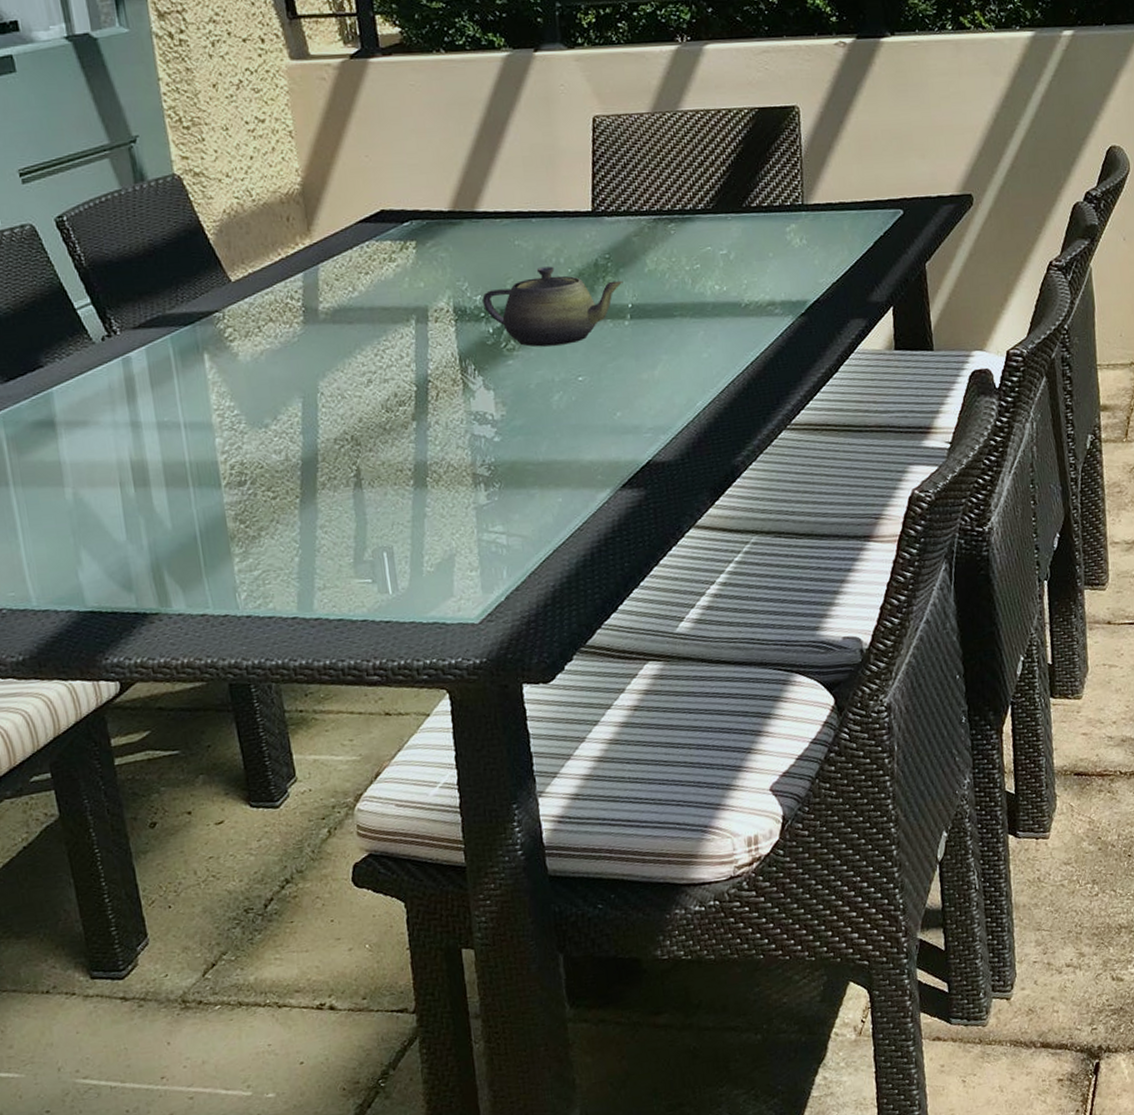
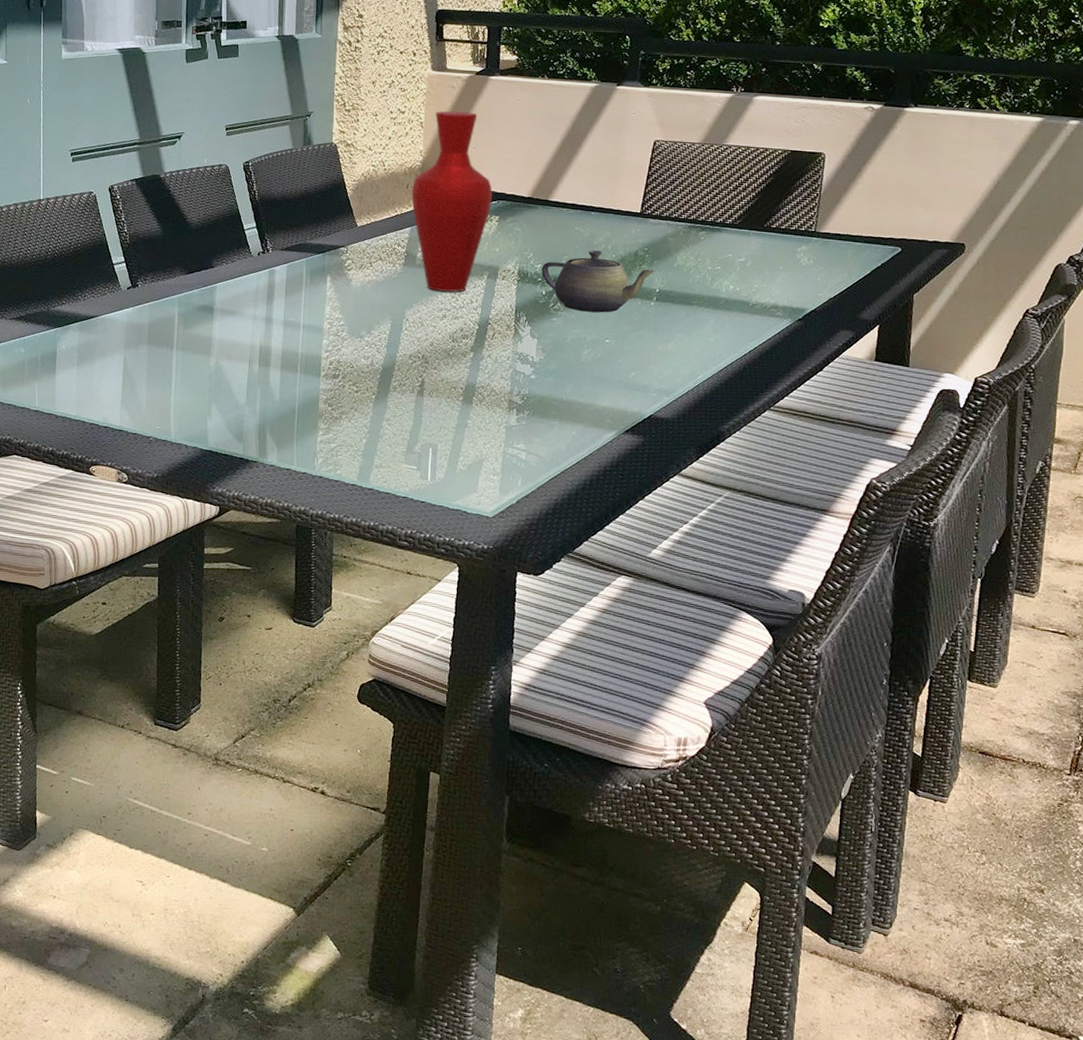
vase: none [294,109,403,351] -> present [411,111,492,292]

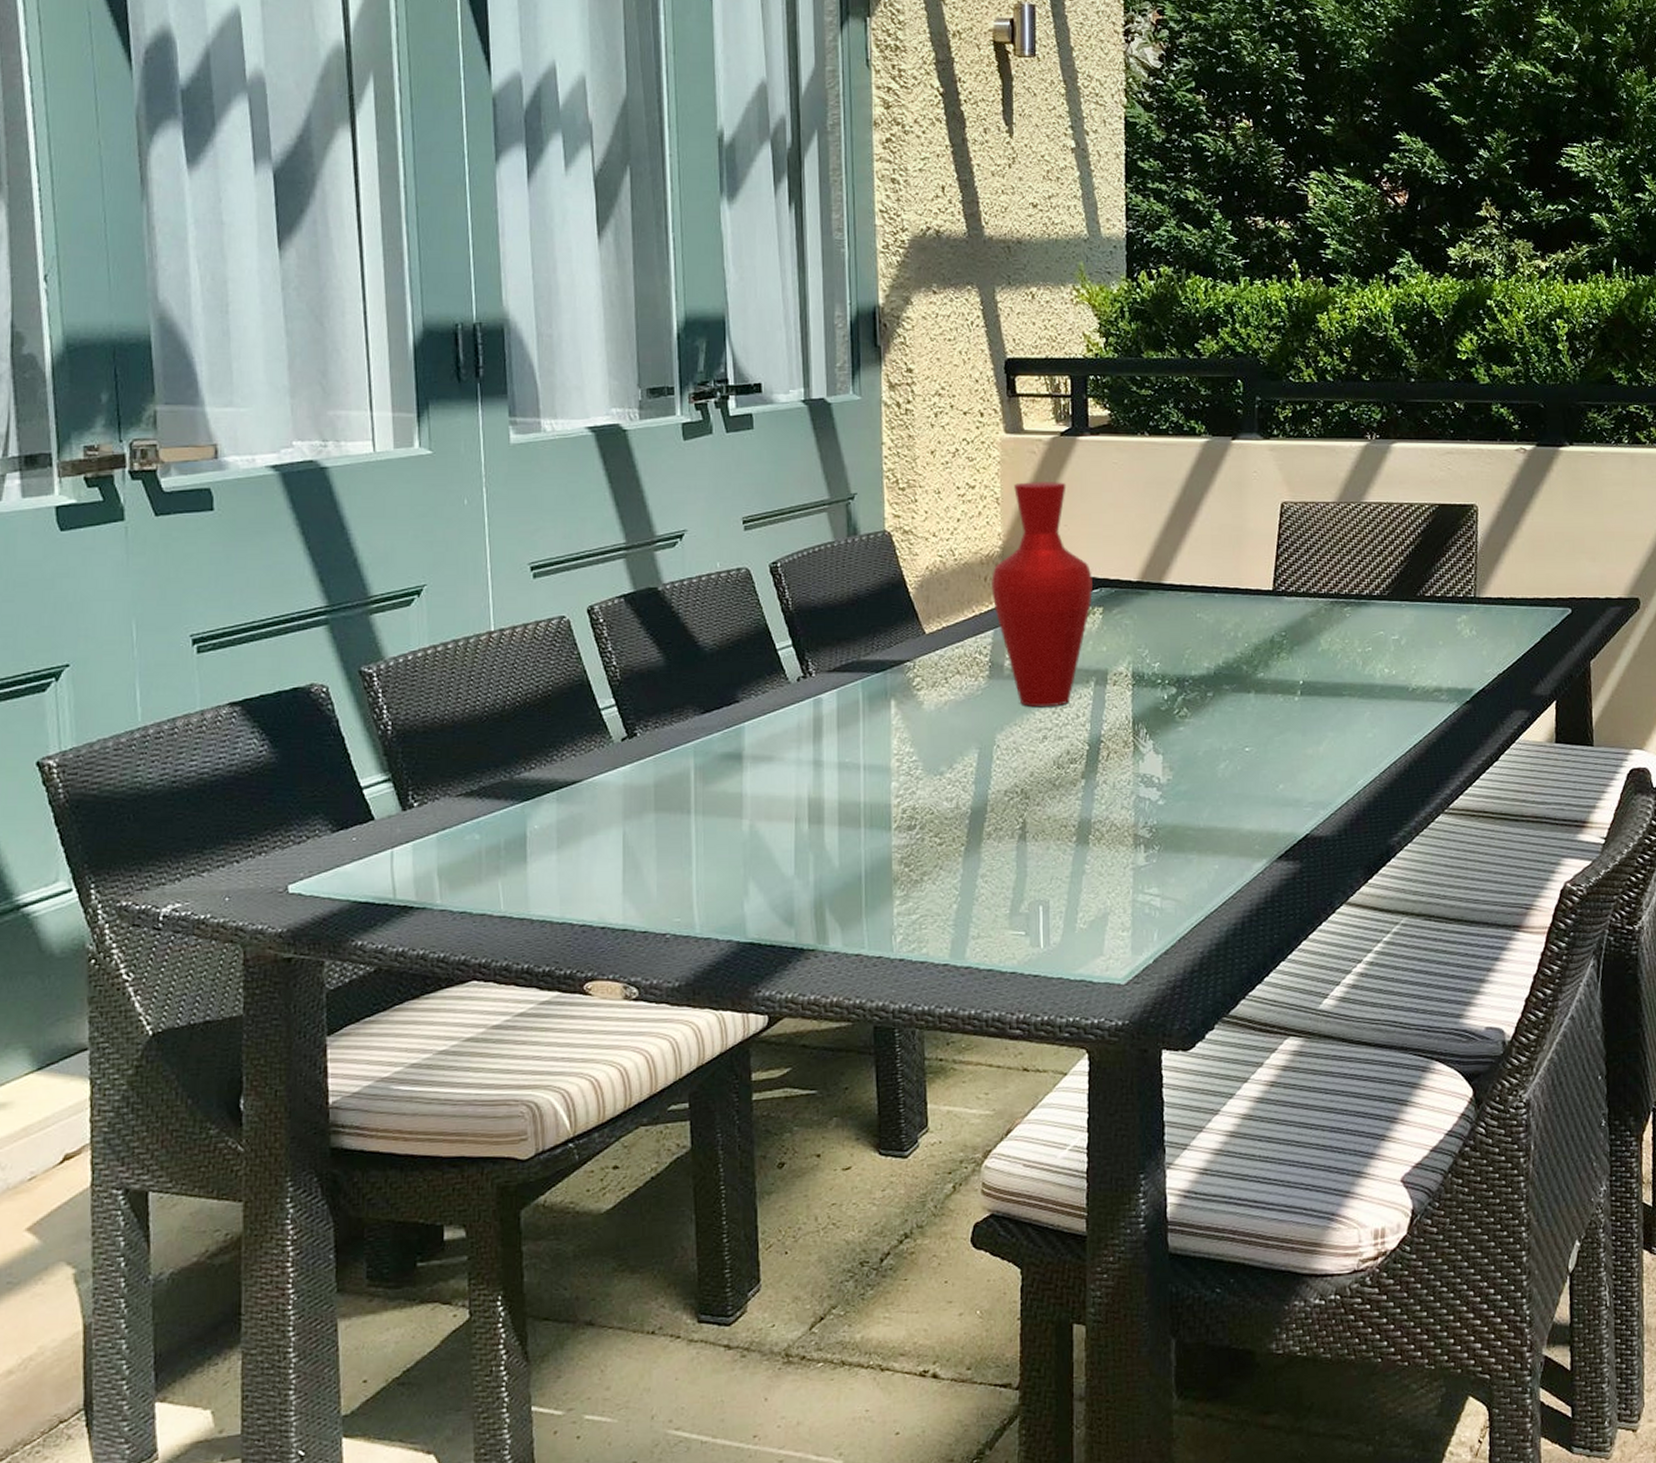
teapot: present [542,250,655,313] -> none [1161,640,1297,716]

